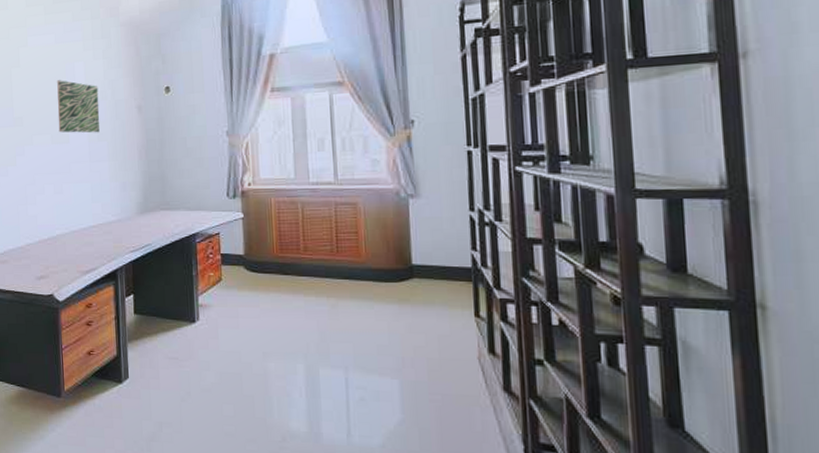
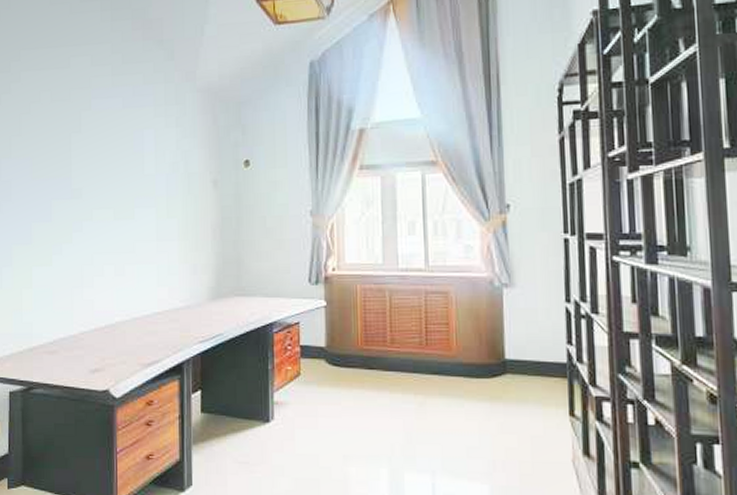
wall art: present [57,80,100,133] -> none [122,148,170,209]

